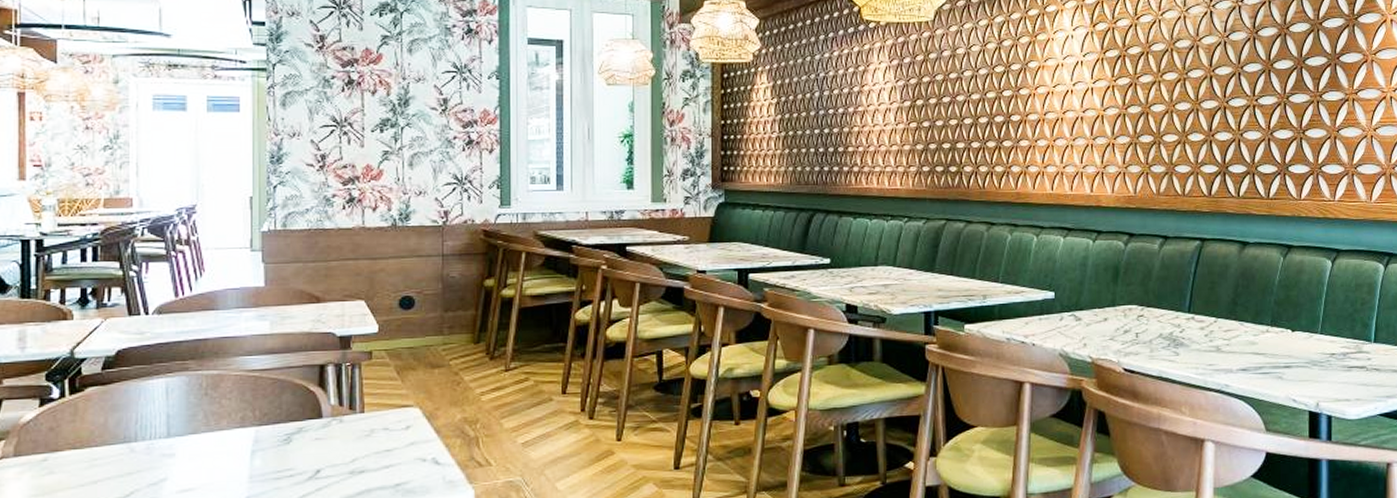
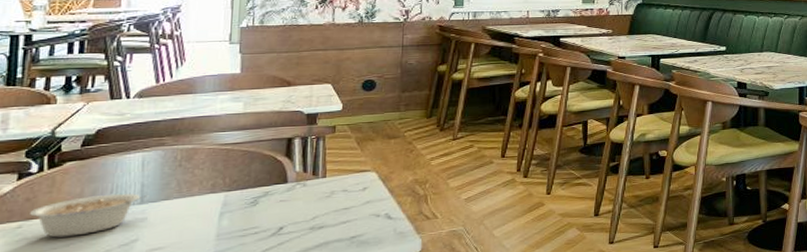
legume: none [53,424,174,473] -> present [28,193,148,238]

